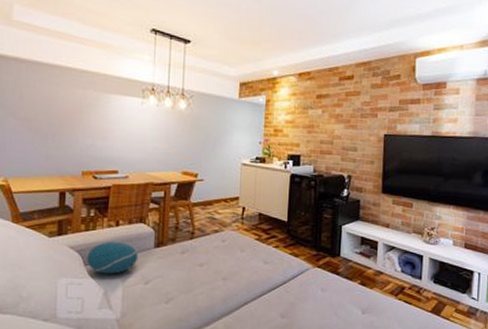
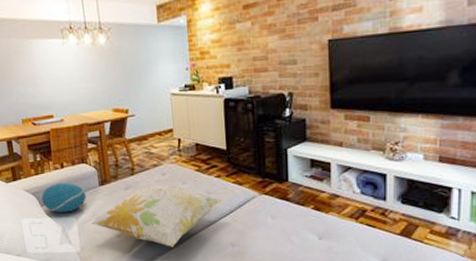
decorative pillow: none [139,252,278,317] -> present [91,186,223,247]

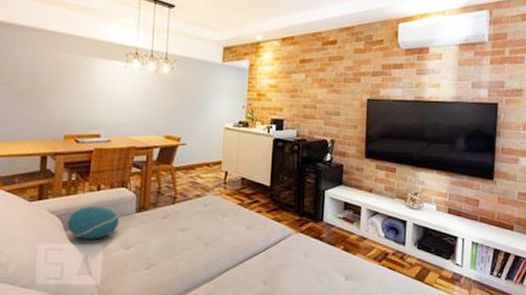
decorative pillow: present [91,186,223,247] -> none [119,217,261,283]

